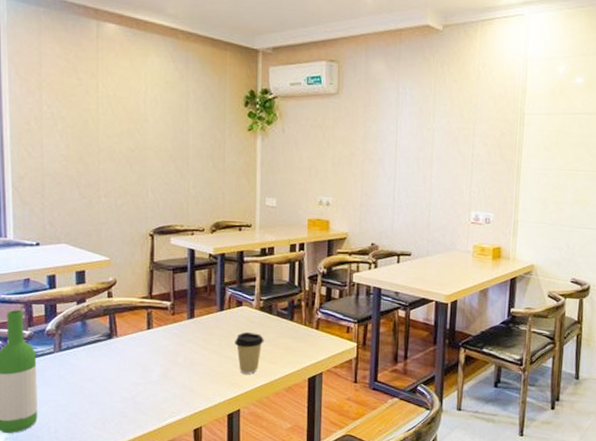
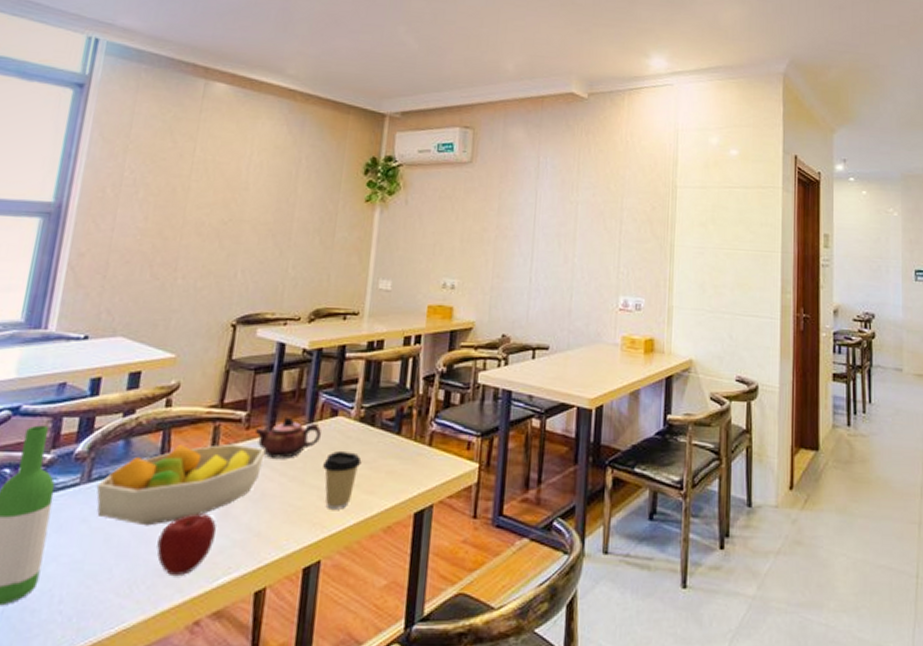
fruit bowl: none [66,325,189,383] -> present [96,443,265,526]
apple: none [118,374,159,418] -> present [156,513,216,577]
teapot: none [179,306,232,337] -> present [254,416,322,458]

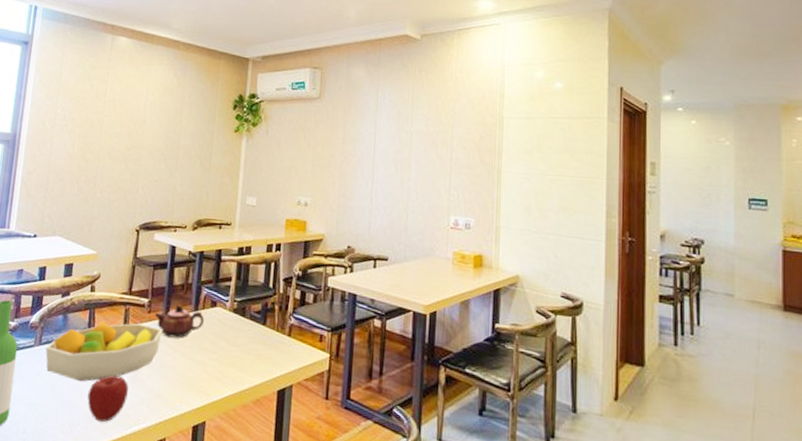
coffee cup: present [323,450,362,509] -> none [206,334,236,382]

